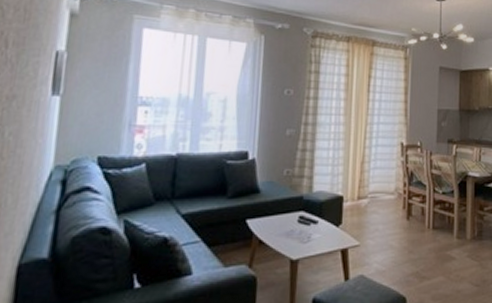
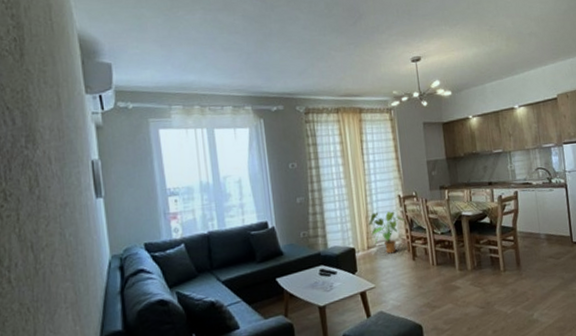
house plant: none [363,158,405,208] -> present [368,211,406,254]

